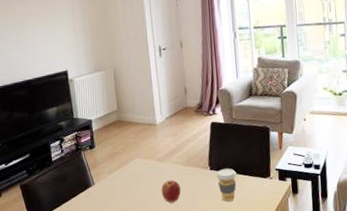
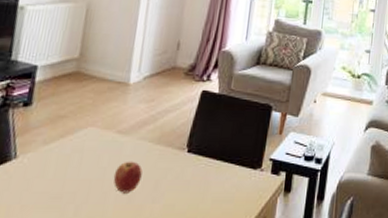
coffee cup: present [216,168,237,202] -> none [193,152,221,196]

